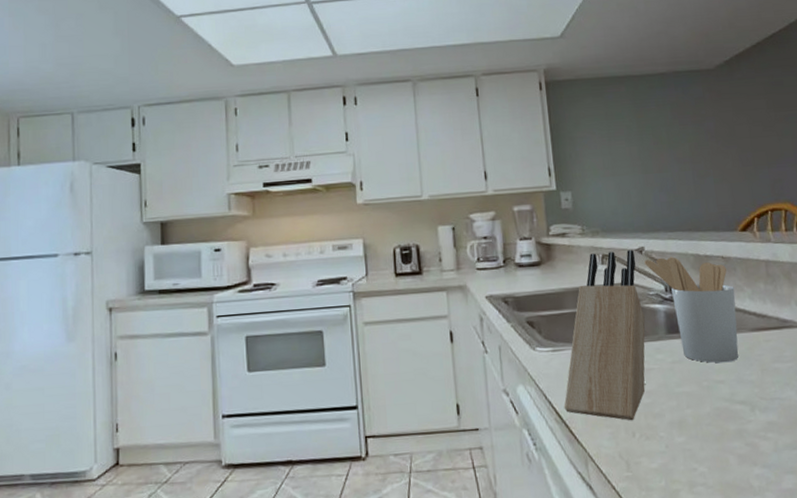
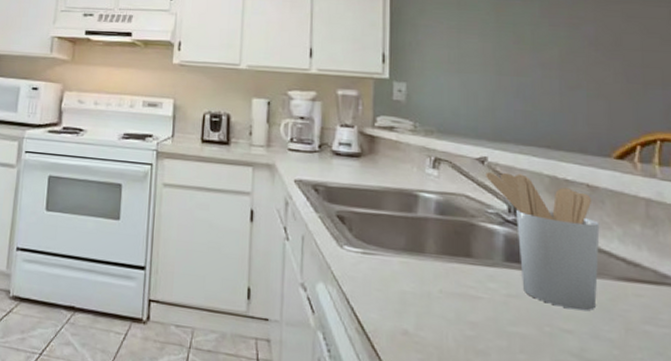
knife block: present [564,250,645,421] -> none [368,154,478,352]

